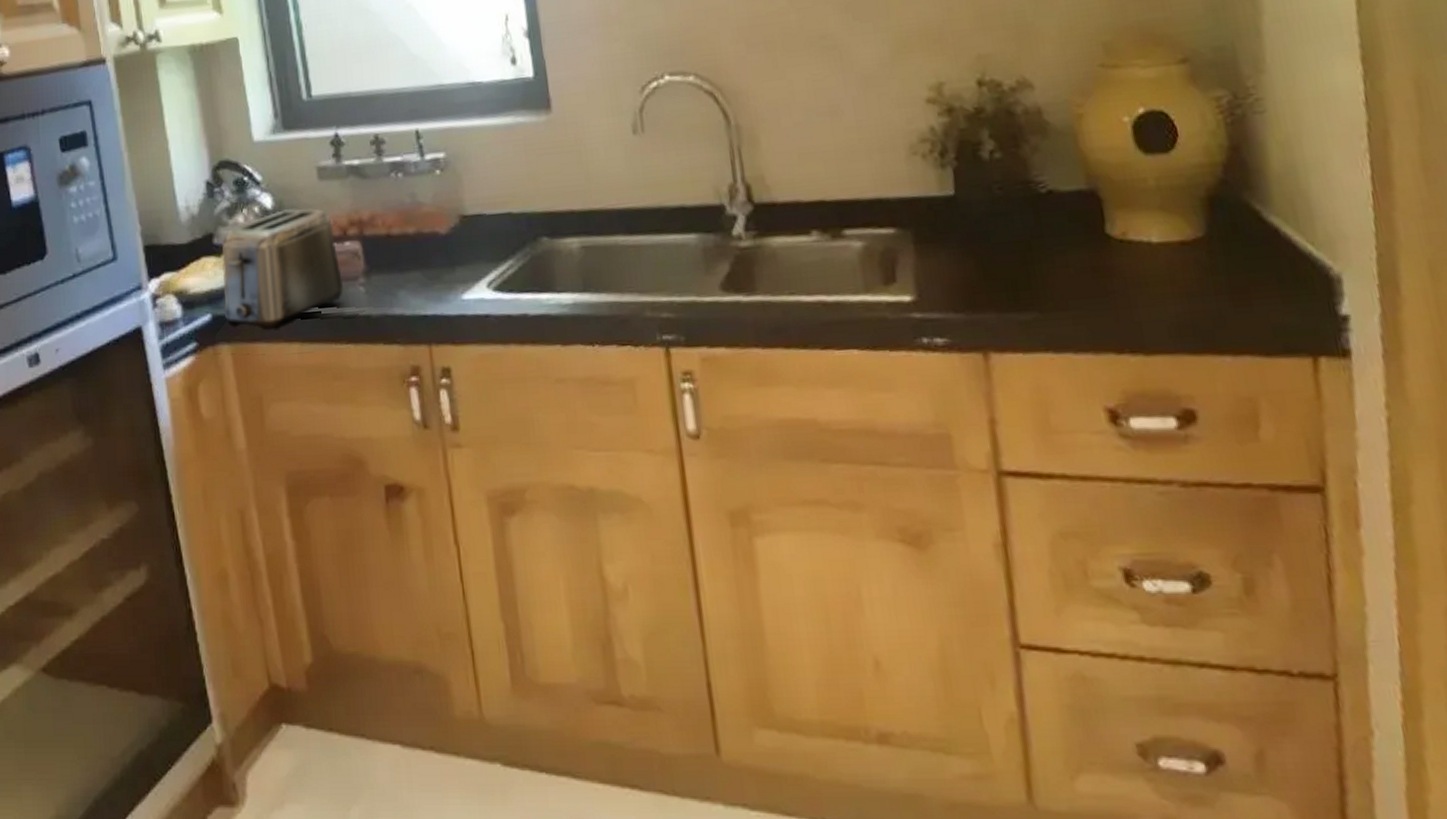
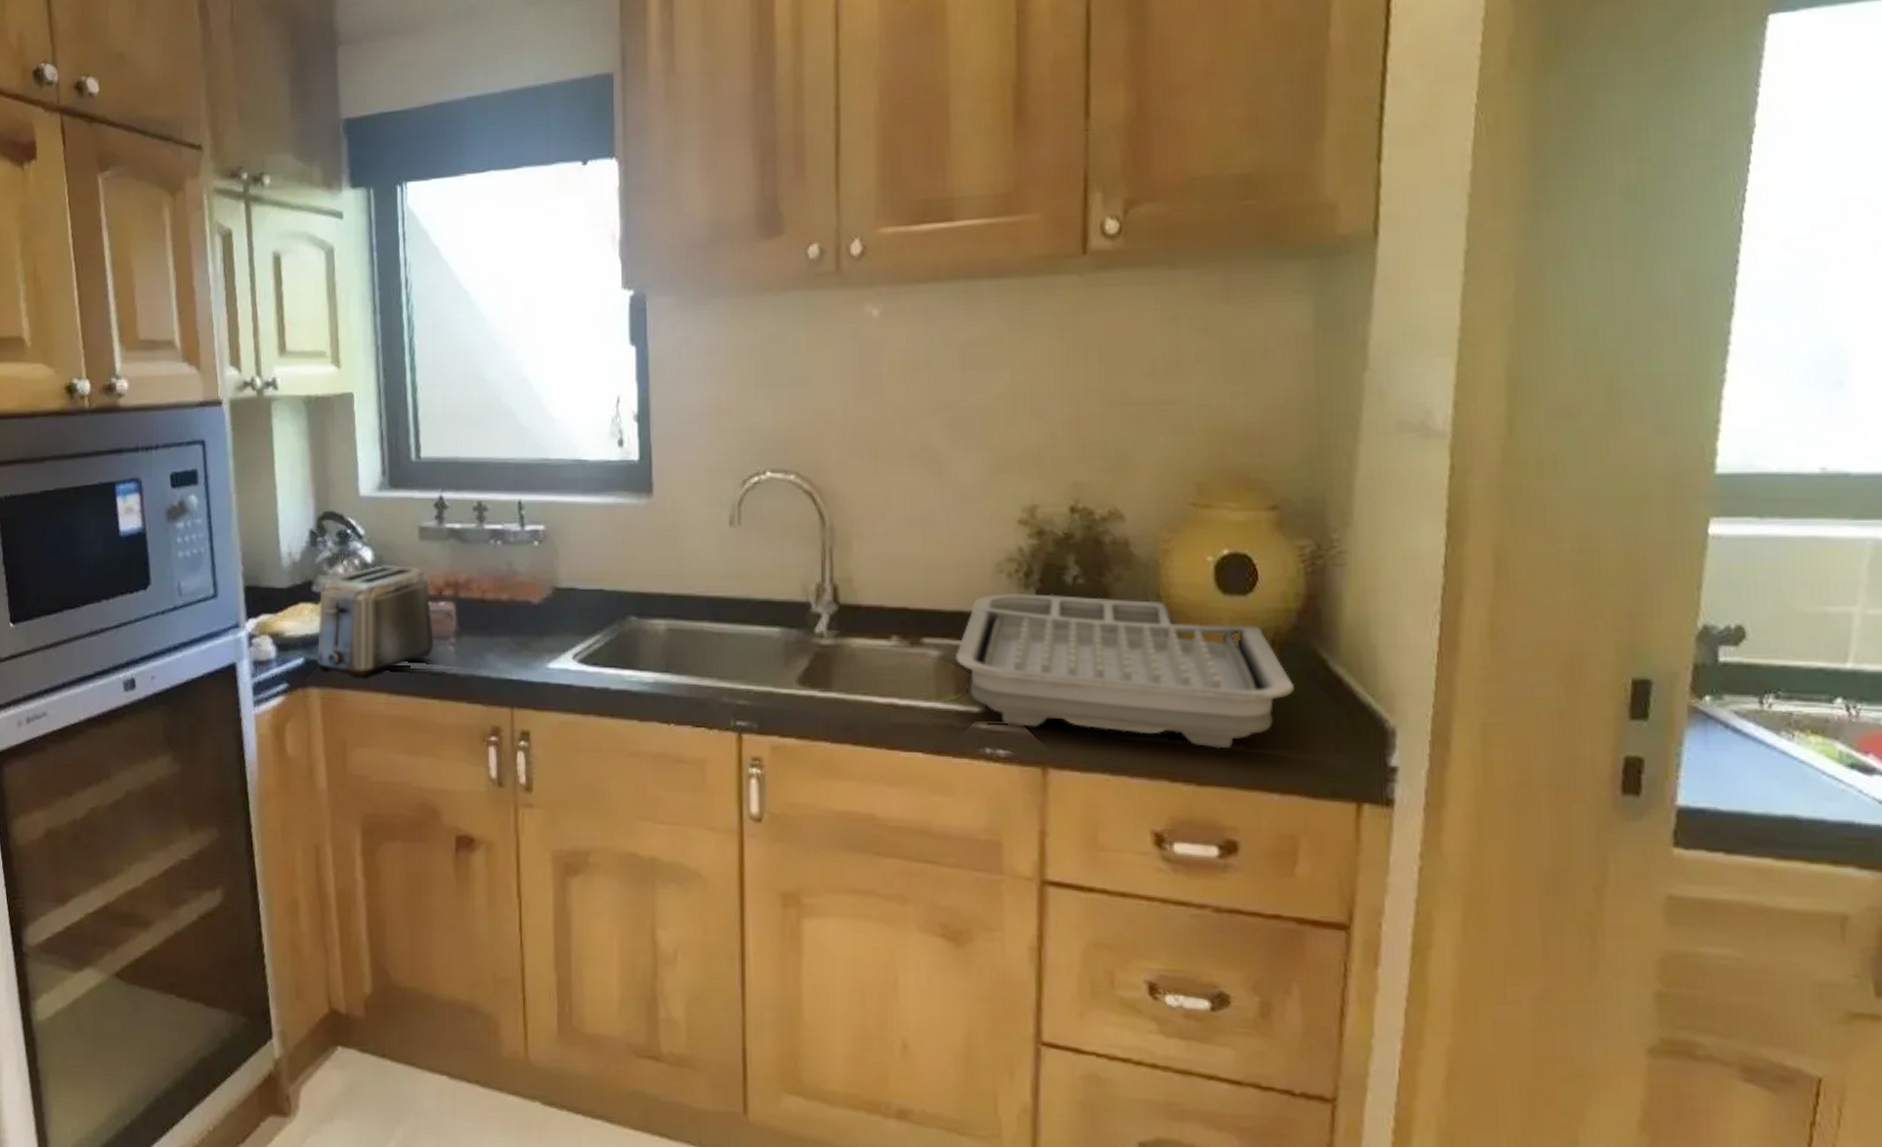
dish rack: none [878,168,1231,315] -> present [954,594,1294,749]

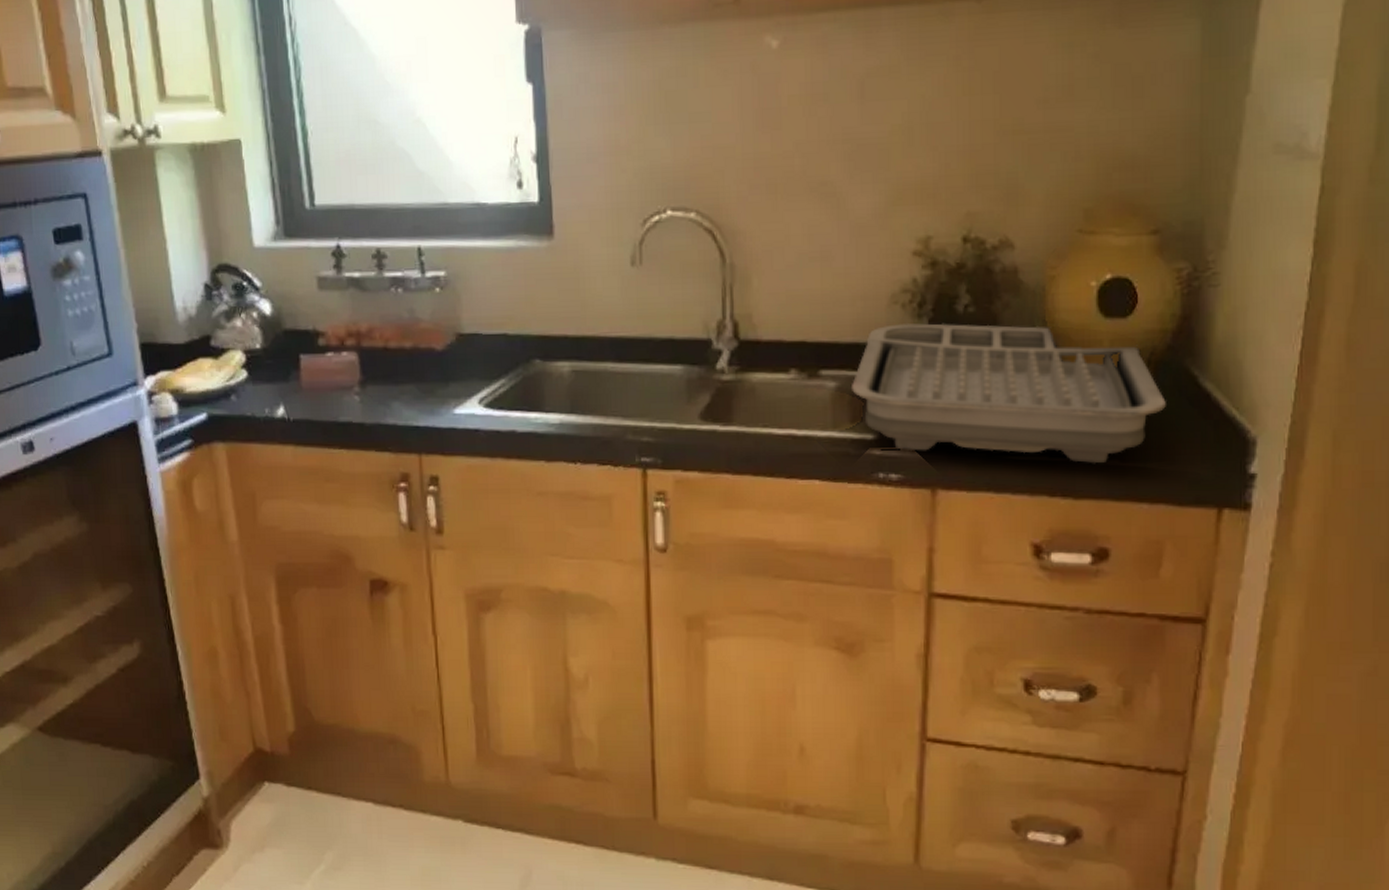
toaster: present [316,564,434,680] -> none [218,315,339,433]

